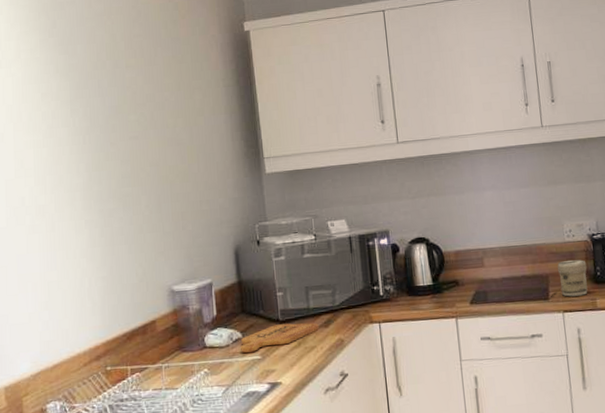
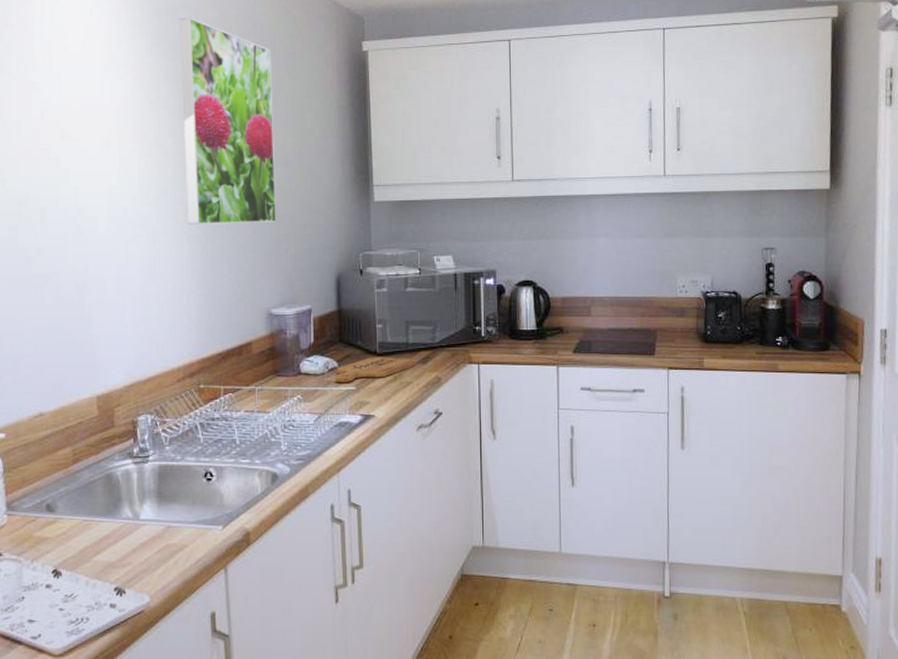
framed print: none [65,12,173,210] -> present [179,17,277,225]
jar: present [557,260,588,297] -> none [667,317,698,354]

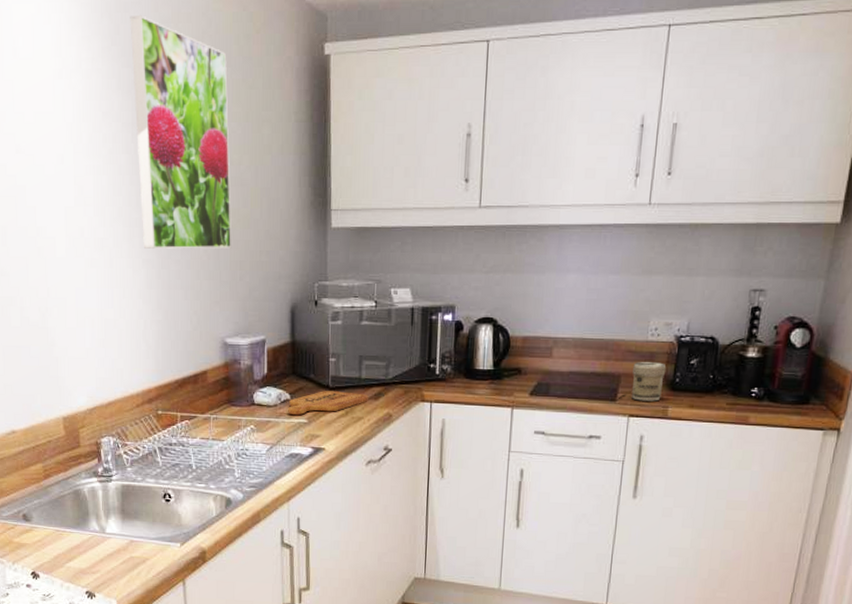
jar: none [667,317,698,354] -> present [631,362,667,401]

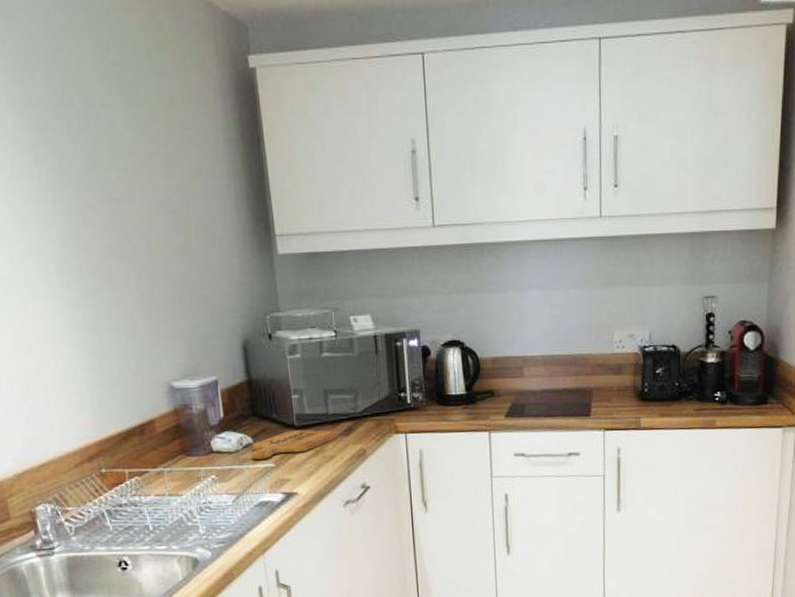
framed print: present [130,15,232,249] -> none [16,24,168,287]
jar: present [631,362,667,401] -> none [603,374,635,414]

